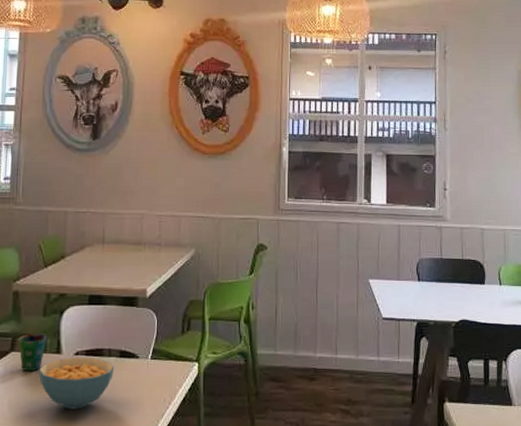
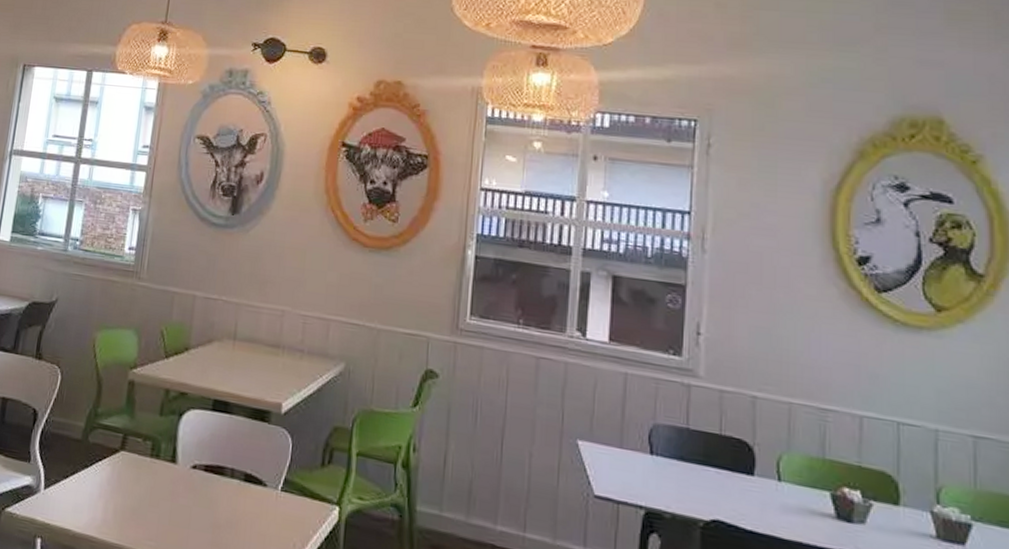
cup: present [19,334,47,371] -> none [130,433,163,478]
cereal bowl: present [39,357,115,410] -> none [149,469,237,535]

